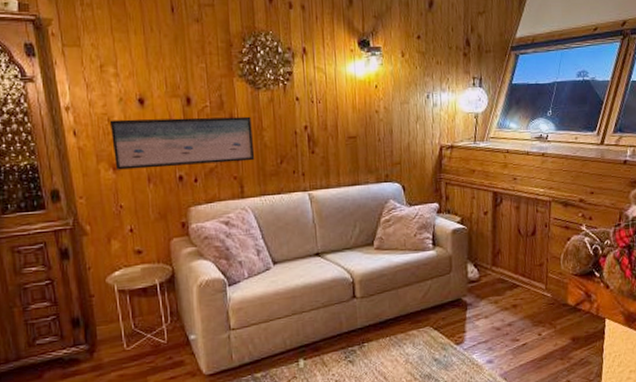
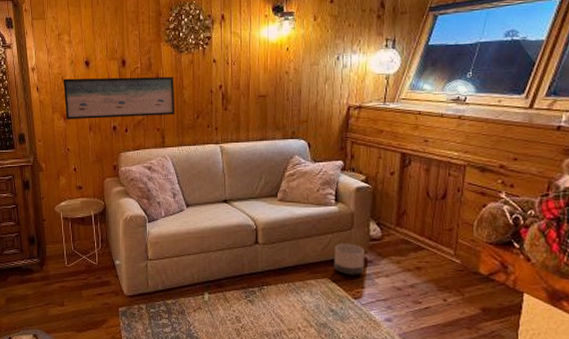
planter: none [434,288,465,321] -> present [334,243,365,275]

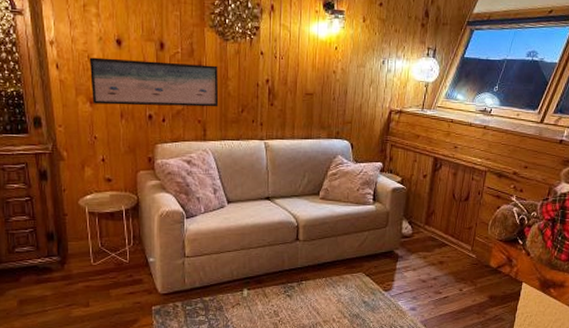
planter: present [334,243,365,275] -> none [369,240,396,270]

